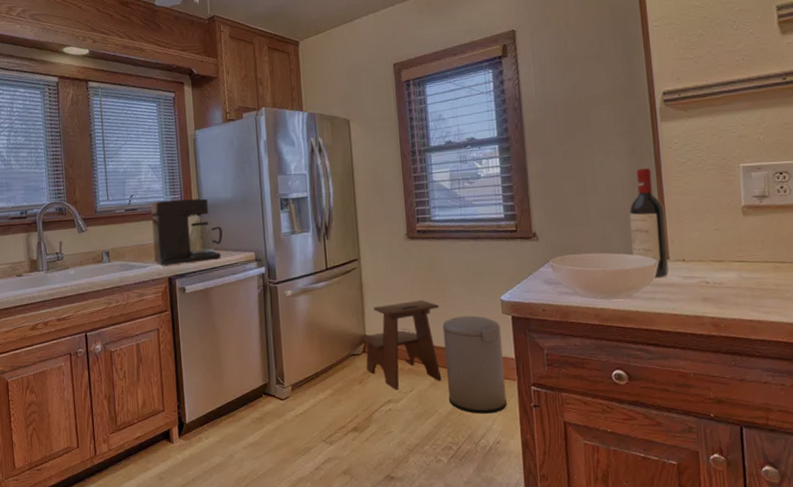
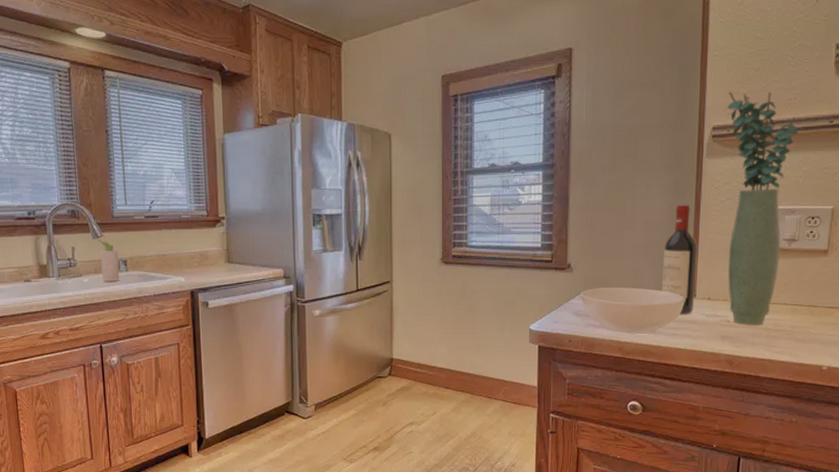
bottle: none [82,233,103,273] -> present [97,238,120,282]
coffee maker: present [151,198,223,266] -> none [173,208,250,279]
step stool: present [360,300,442,390] -> none [387,326,469,413]
pedal bin: present [442,315,507,414] -> none [469,343,526,438]
vase: none [674,56,753,286] -> present [727,92,798,326]

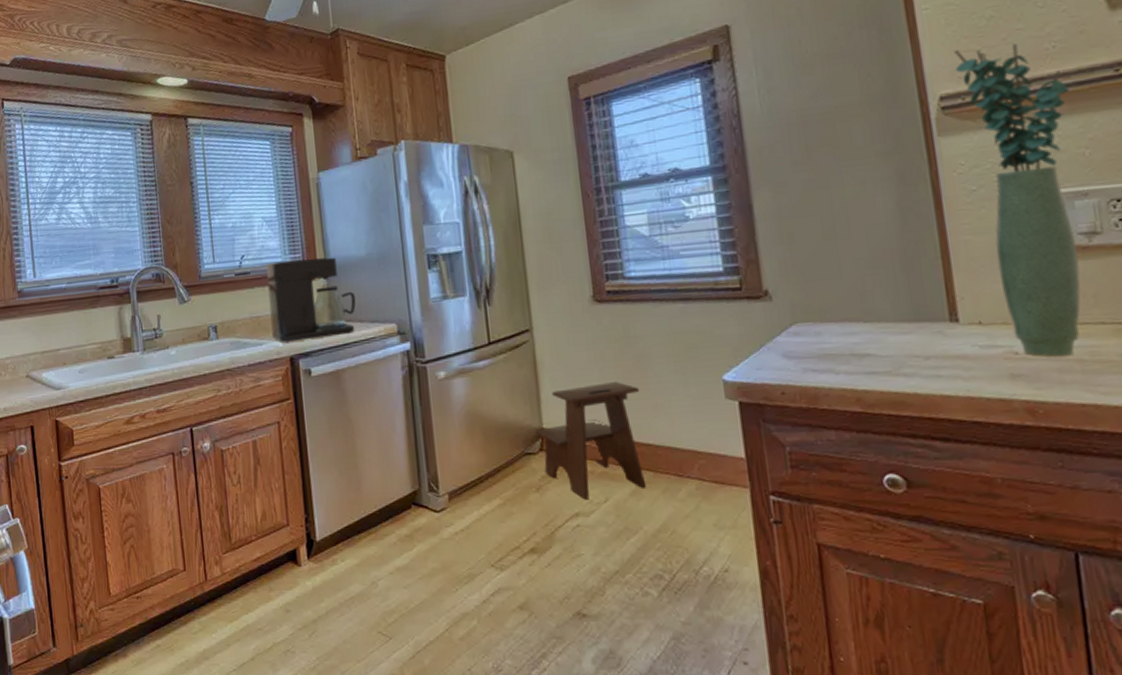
bottle: present [97,238,120,282] -> none [184,303,210,353]
coffee maker: none [173,208,250,279] -> present [266,257,356,343]
step stool: none [387,326,469,413] -> present [536,382,647,500]
bowl: present [580,287,686,334] -> none [787,315,945,379]
wine bottle: present [661,205,698,315] -> none [898,200,959,349]

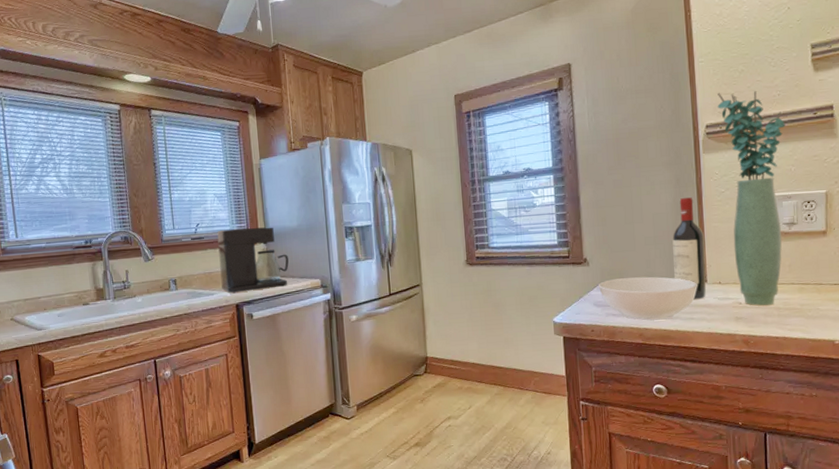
step stool: present [536,382,647,500] -> none [422,323,498,407]
bowl: none [787,315,945,379] -> present [598,276,698,321]
wine bottle: none [898,200,959,349] -> present [672,197,707,300]

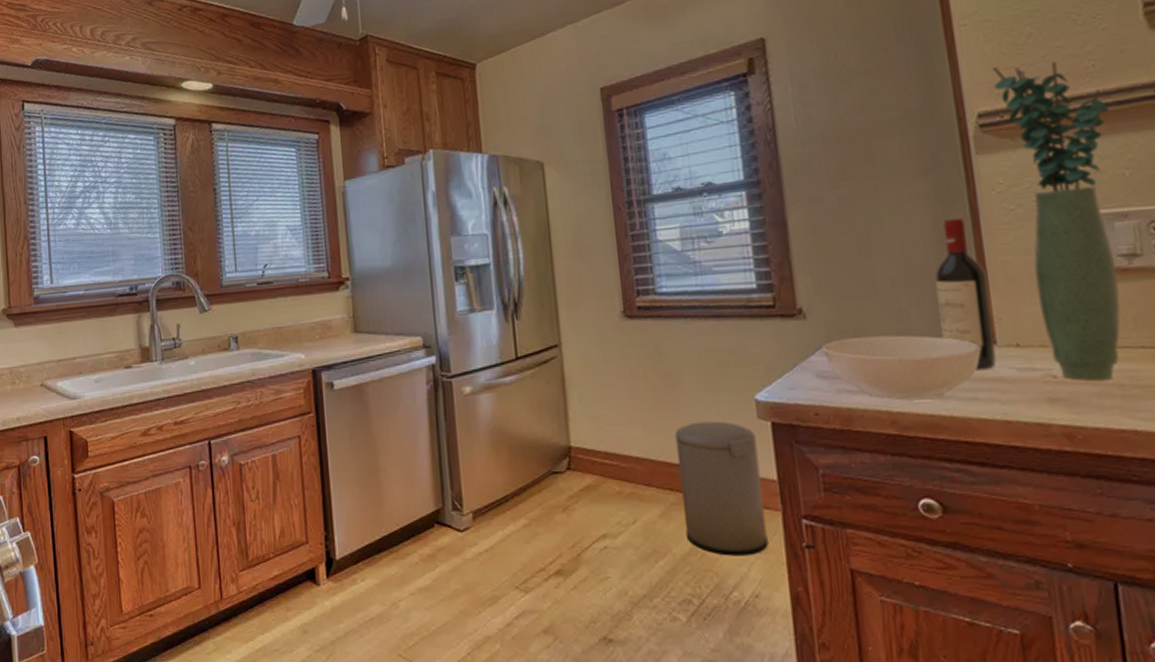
coffee maker: present [217,227,289,294] -> none [289,267,381,355]
pedal bin: none [499,336,558,428] -> present [675,421,768,556]

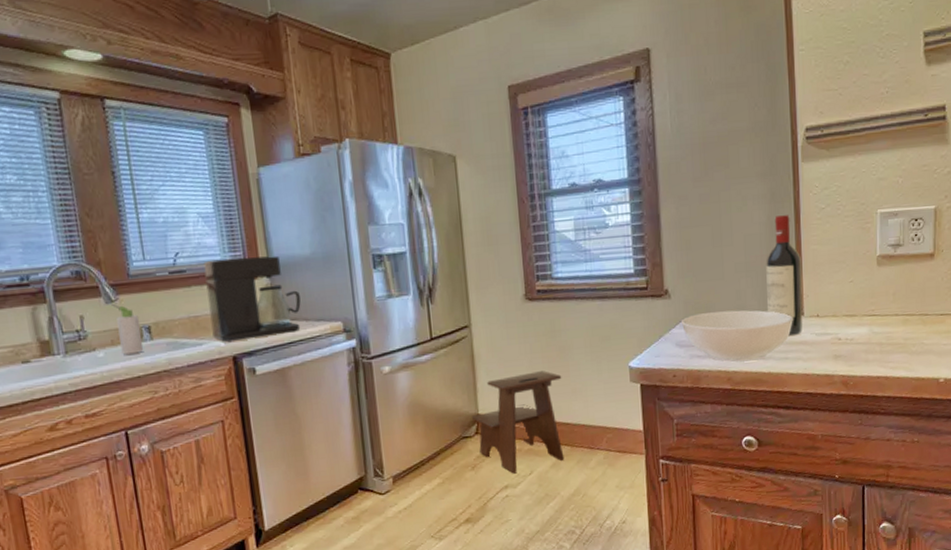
bottle: none [205,313,231,364] -> present [111,303,144,355]
coffee maker: none [289,267,381,355] -> present [203,255,301,343]
step stool: none [563,400,676,521] -> present [472,371,565,474]
pedal bin: present [675,421,768,556] -> none [565,385,634,493]
vase: present [993,62,1121,382] -> none [818,87,894,342]

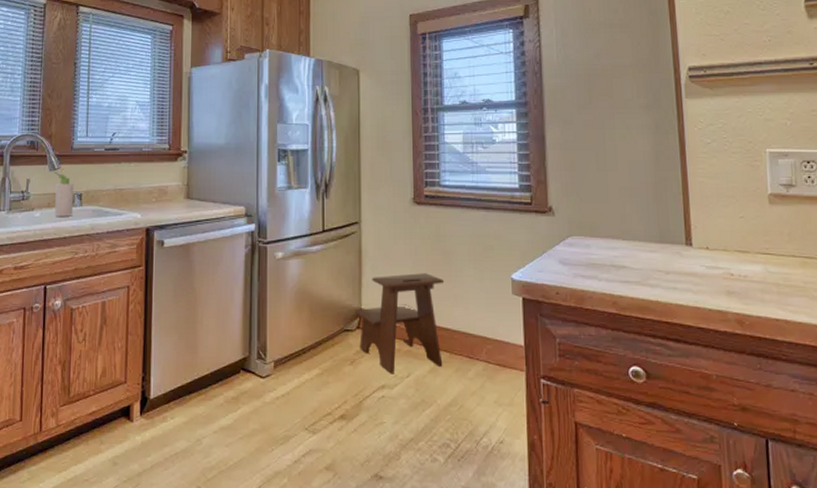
coffee maker: present [203,255,301,343] -> none [132,141,211,215]
bowl: present [681,310,794,362] -> none [564,234,682,287]
wine bottle: present [766,215,803,337] -> none [651,146,692,267]

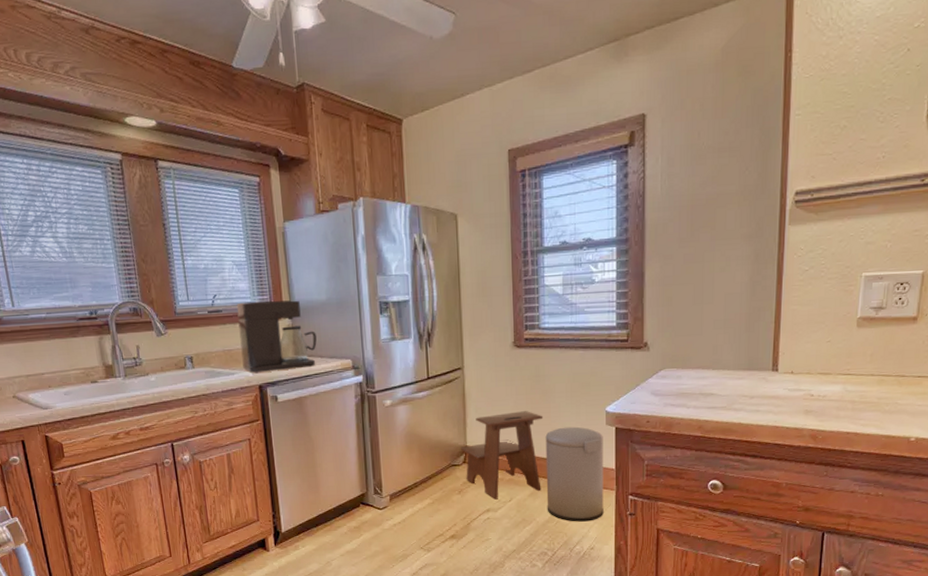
bottle: present [54,171,75,217] -> none [161,336,187,380]
coffee maker: none [132,141,211,215] -> present [236,300,317,374]
pedal bin: none [446,294,513,408] -> present [545,426,604,522]

